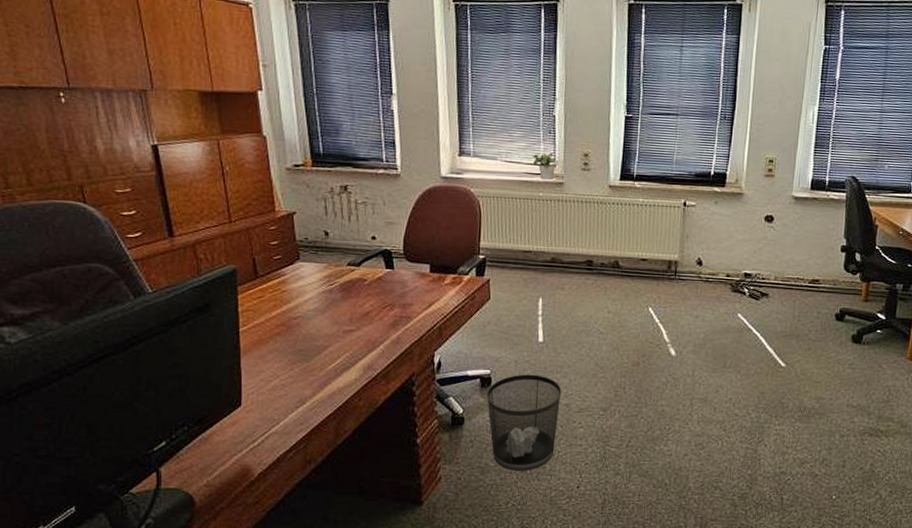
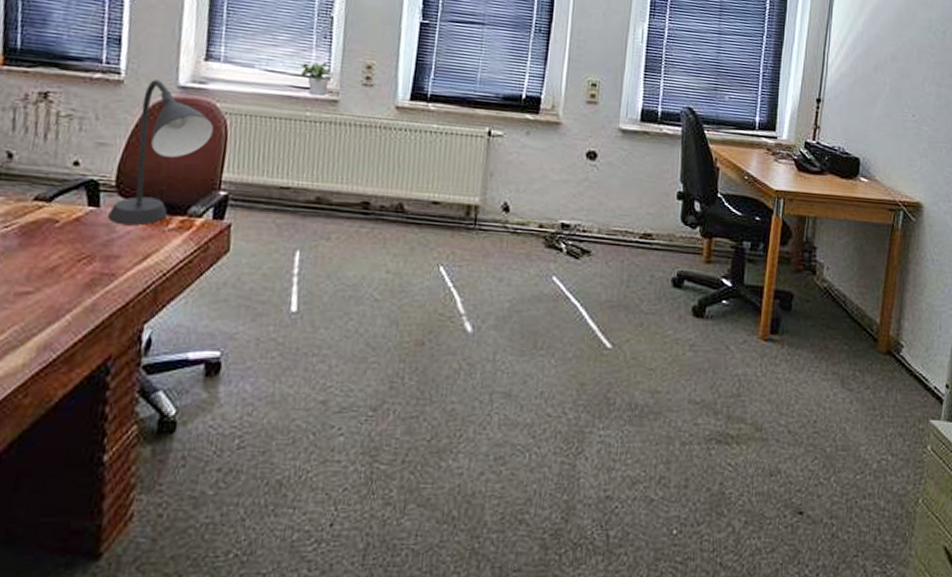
desk lamp: none [401,173,471,282] -> present [108,80,215,226]
waste bin: present [486,374,562,471] -> none [211,357,318,502]

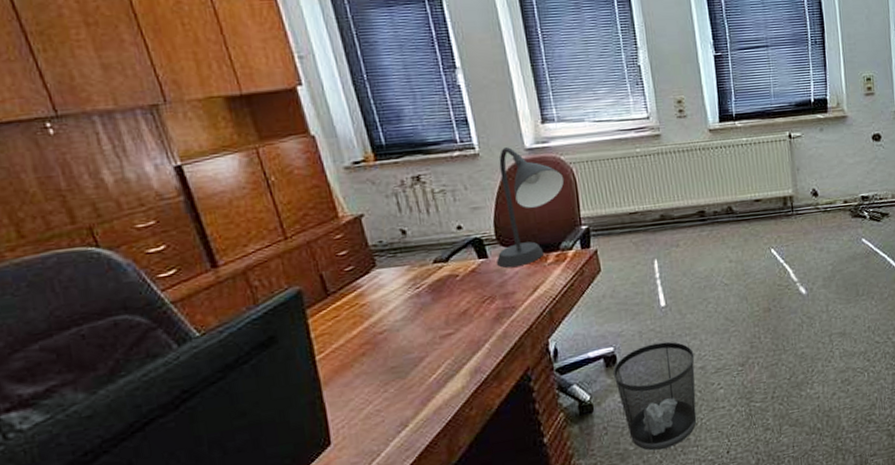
waste bin: none [211,357,318,502] -> present [612,341,697,451]
potted plant: present [301,61,332,97] -> none [622,104,650,135]

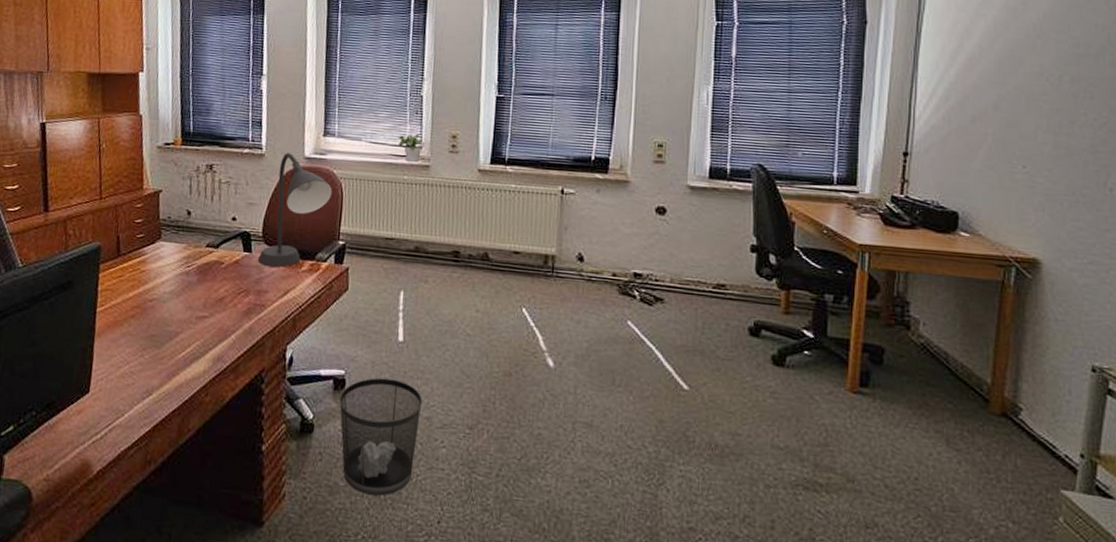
potted plant: none [622,104,650,135] -> present [398,133,423,163]

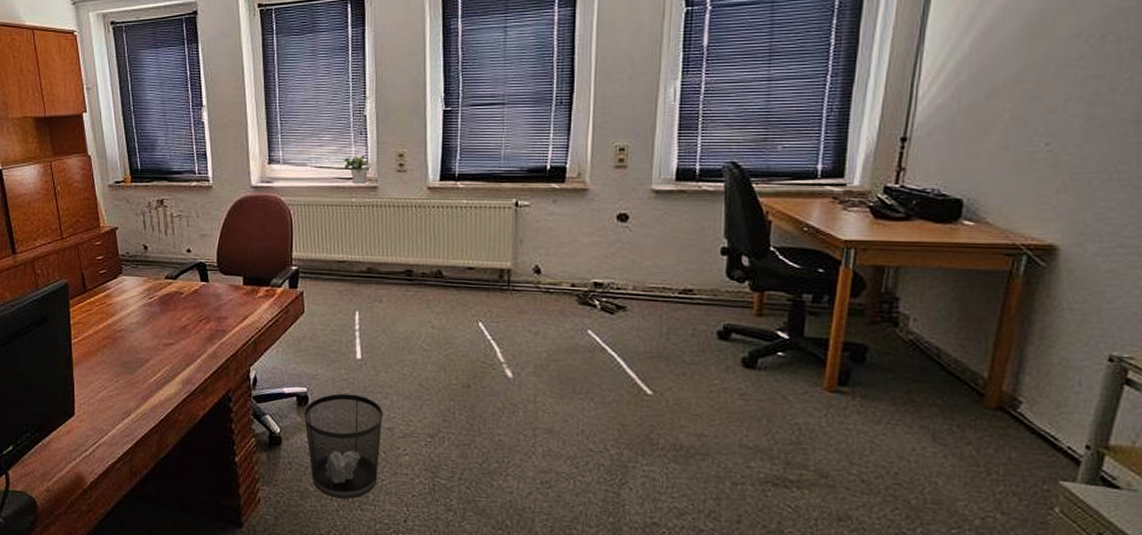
desk lamp: present [258,153,333,268] -> none [216,183,282,295]

